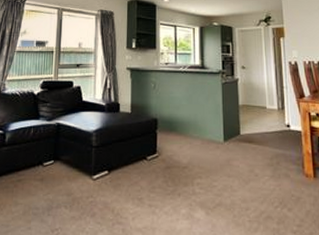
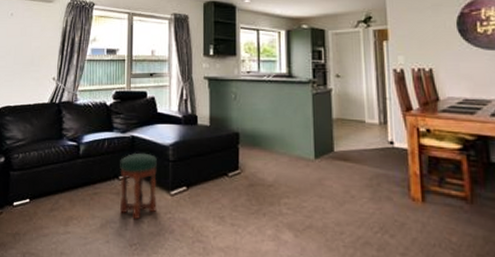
stool: none [43,139,81,205] -> present [120,152,157,220]

